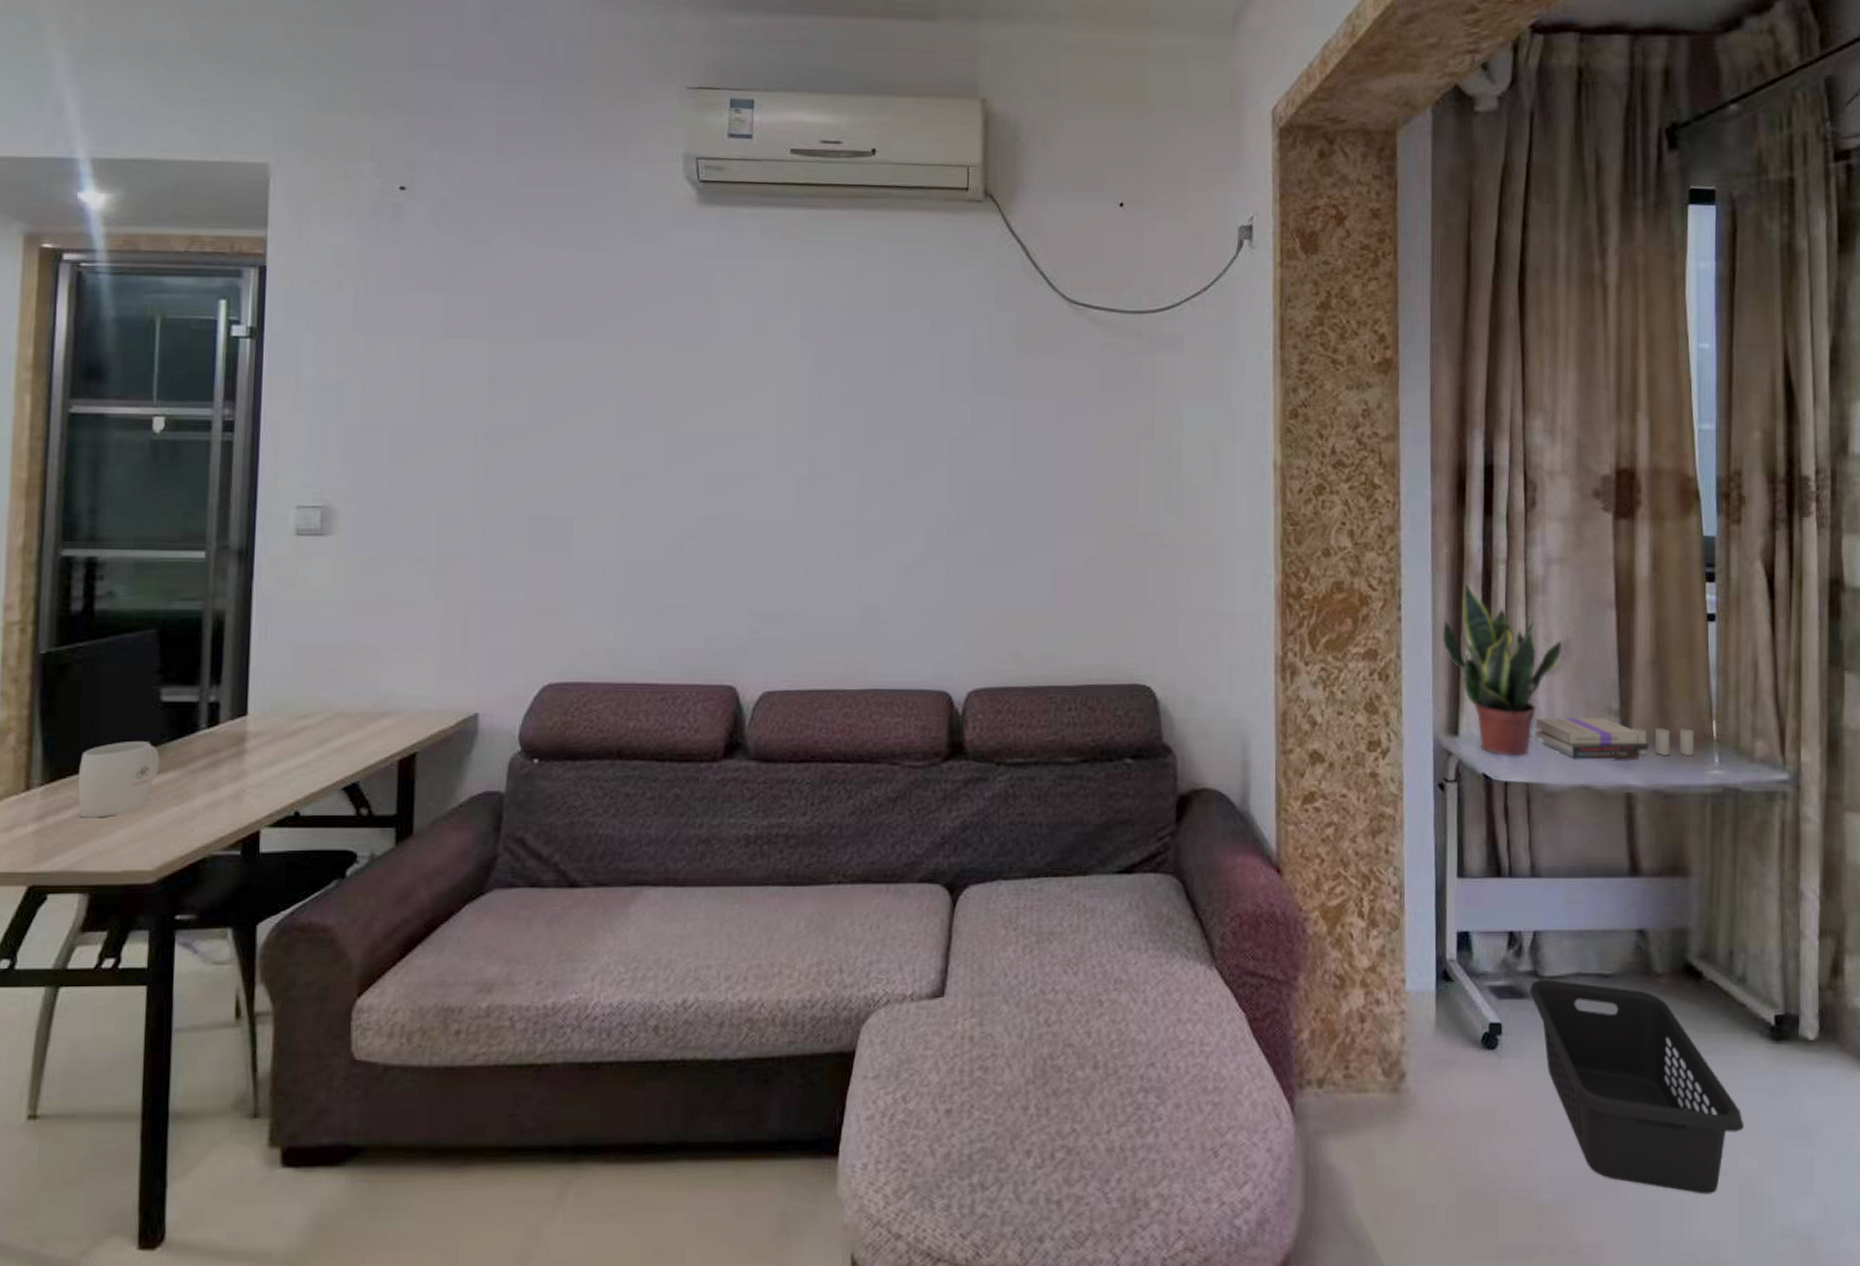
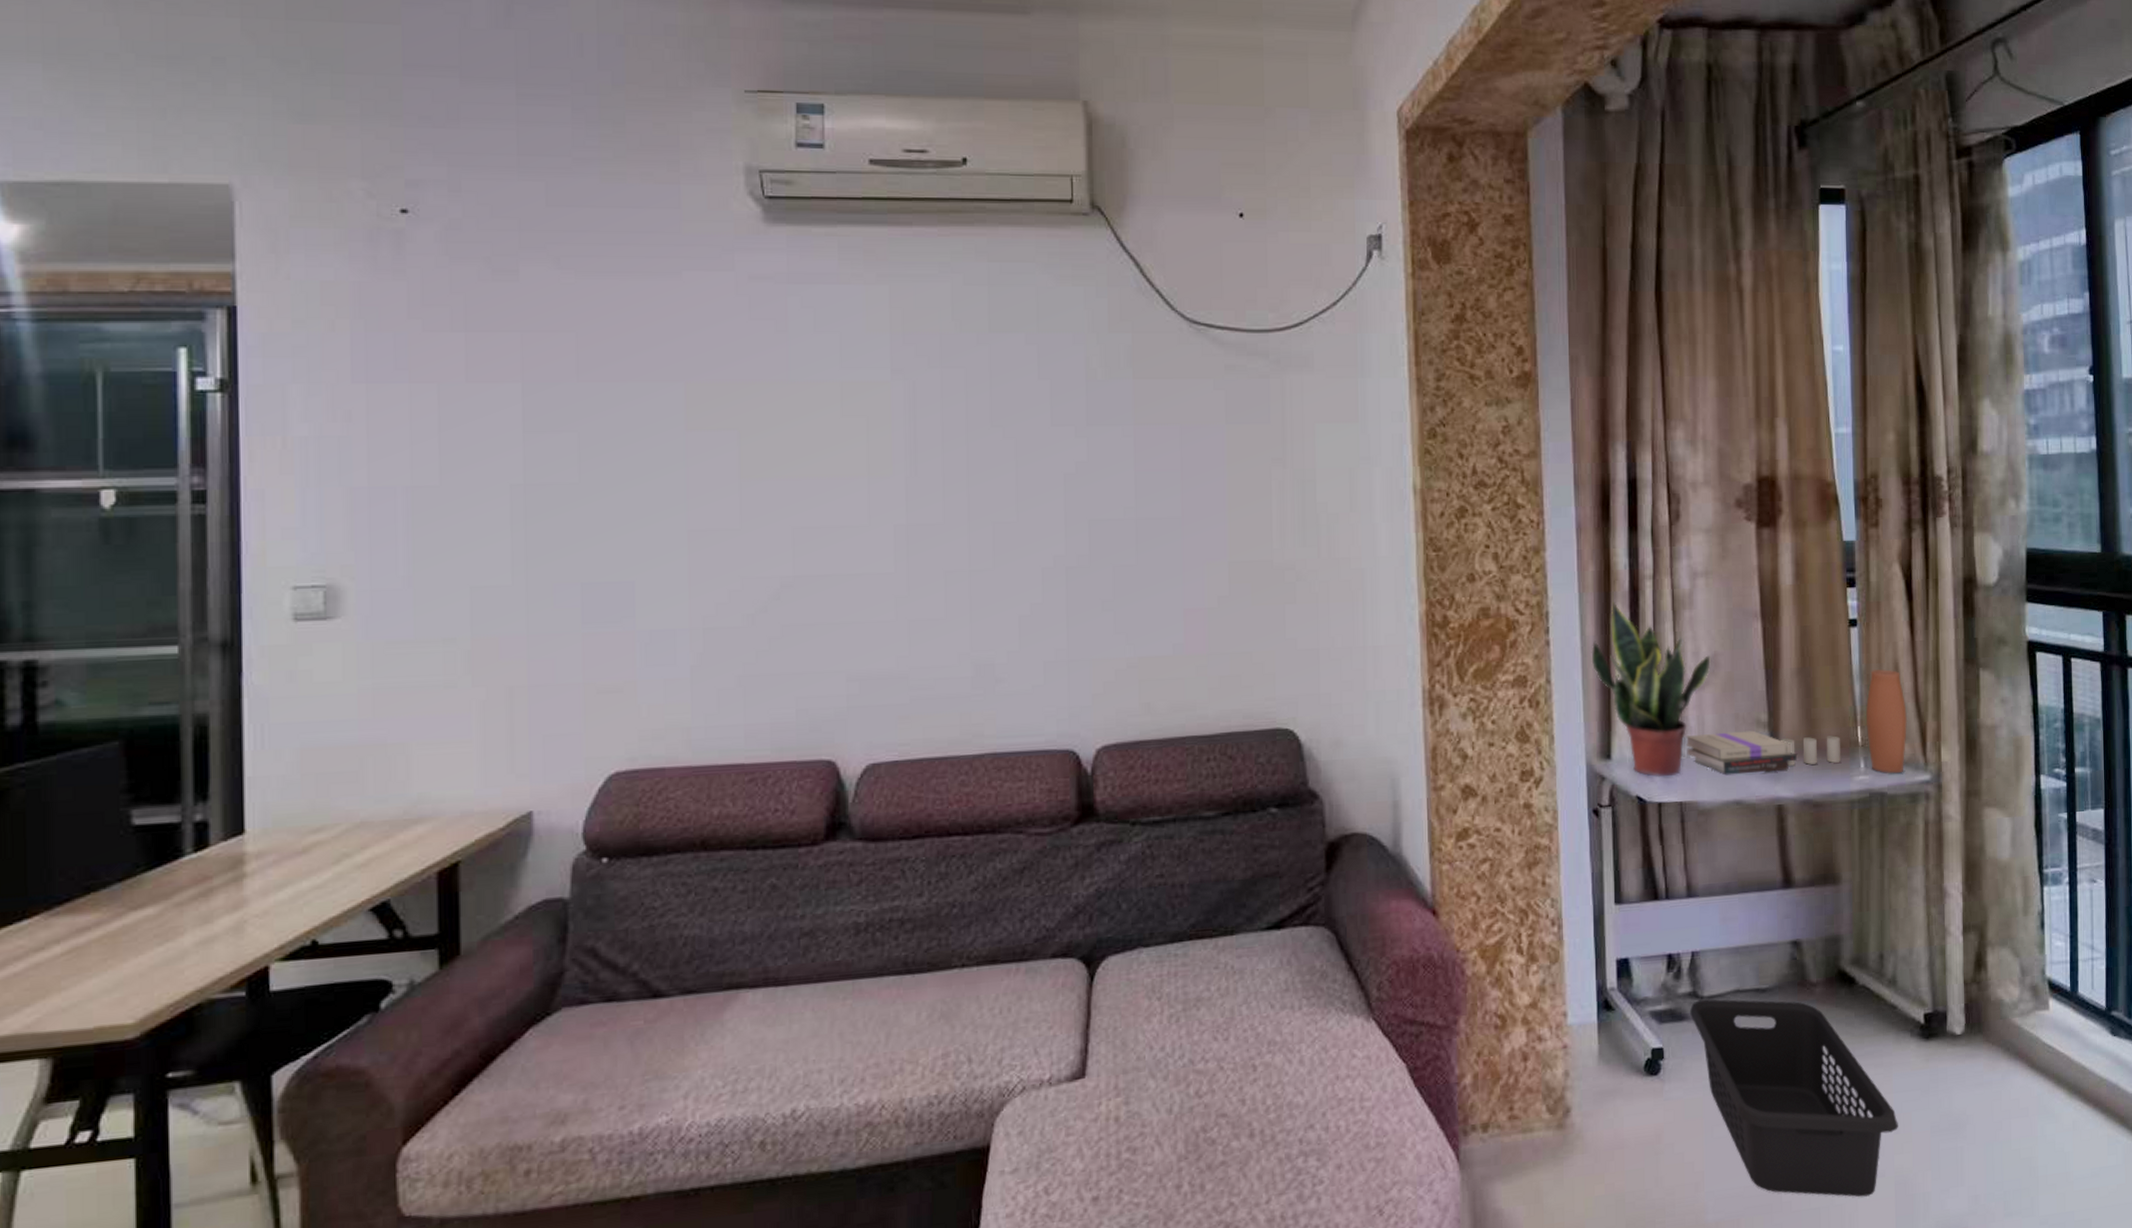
mug: present [77,742,160,818] -> none [28,874,135,970]
vase: none [1722,666,1765,771] -> present [1866,669,1907,774]

